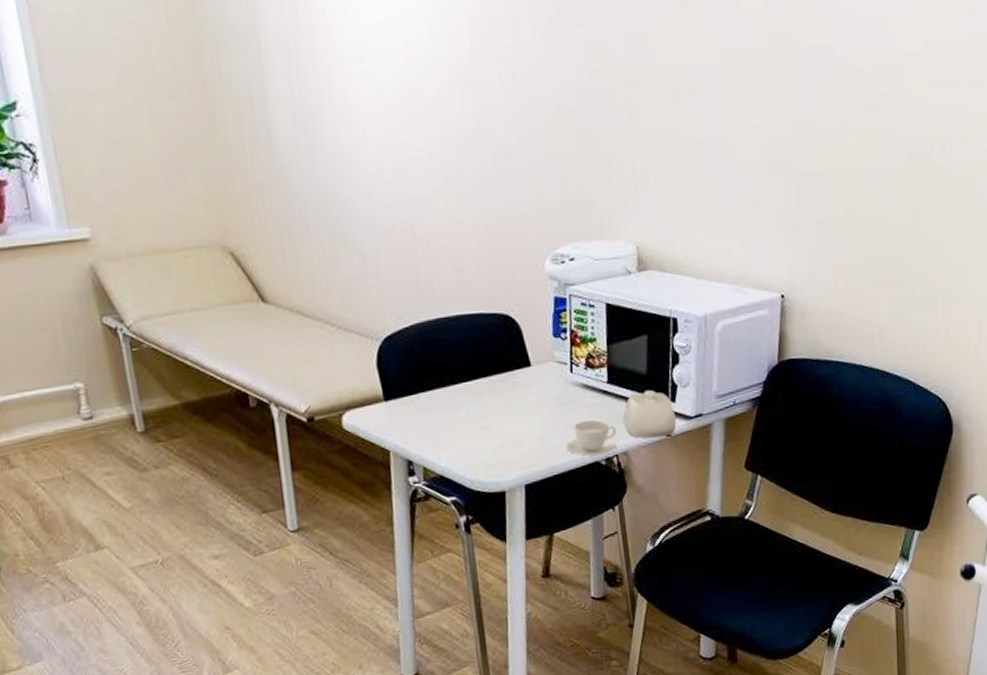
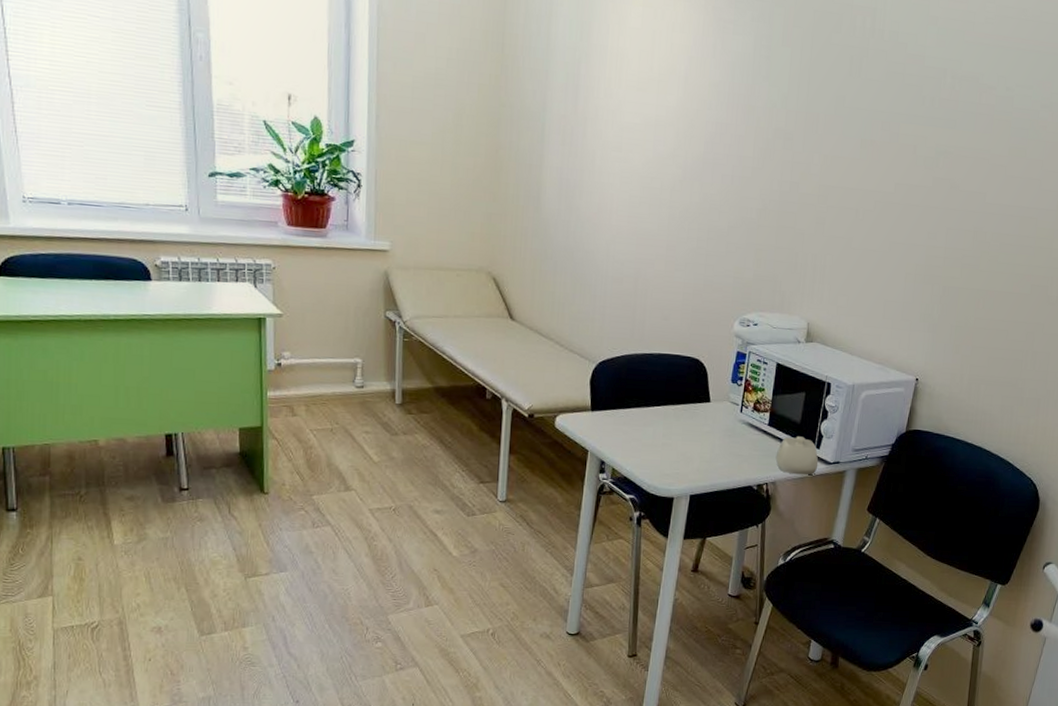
teacup: present [566,420,617,456] -> none [728,451,769,481]

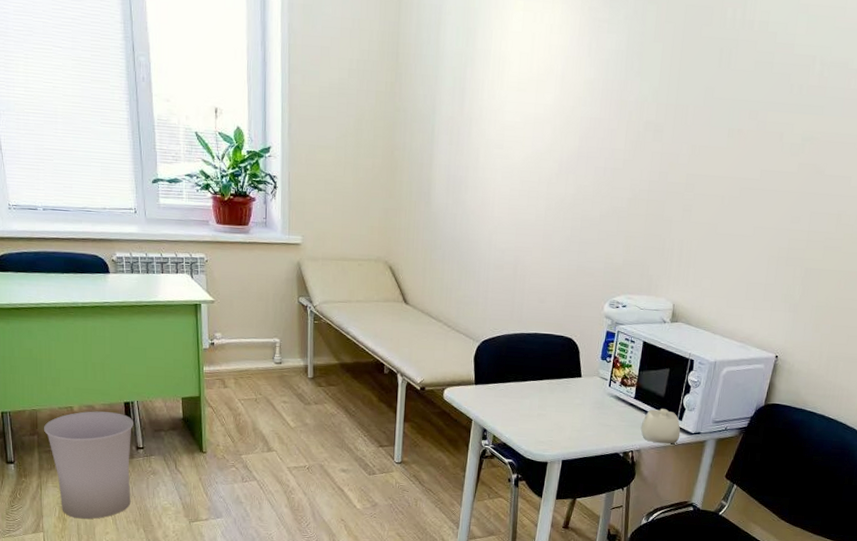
waste bin: none [59,445,177,578] -> present [44,411,133,519]

